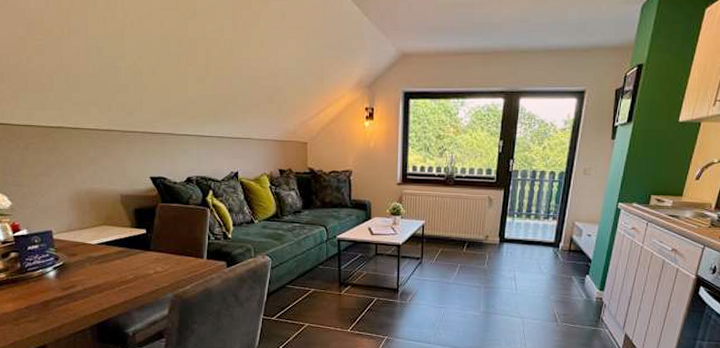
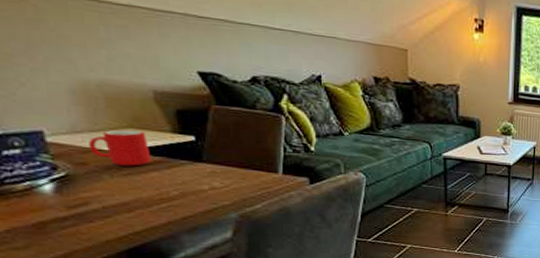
cup: none [78,227,117,256] -> present [89,129,152,166]

